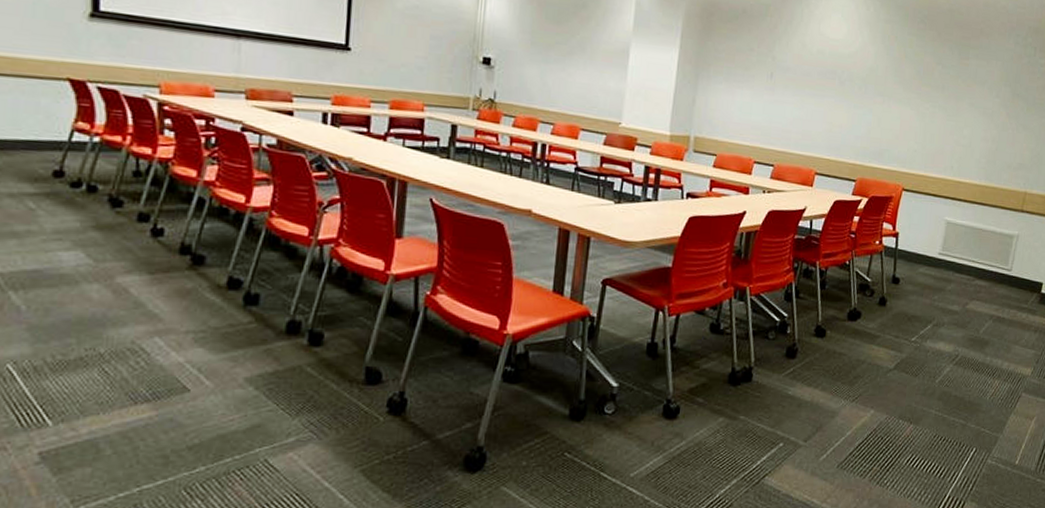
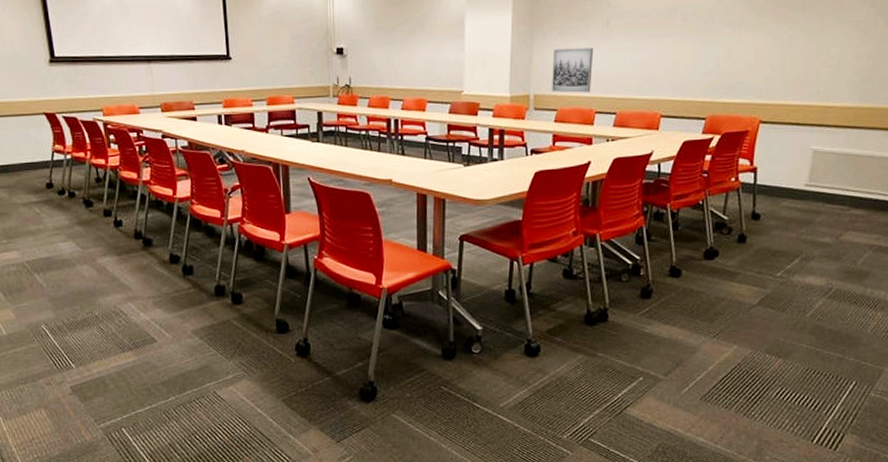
wall art: none [712,93,757,142] -> present [551,47,594,93]

